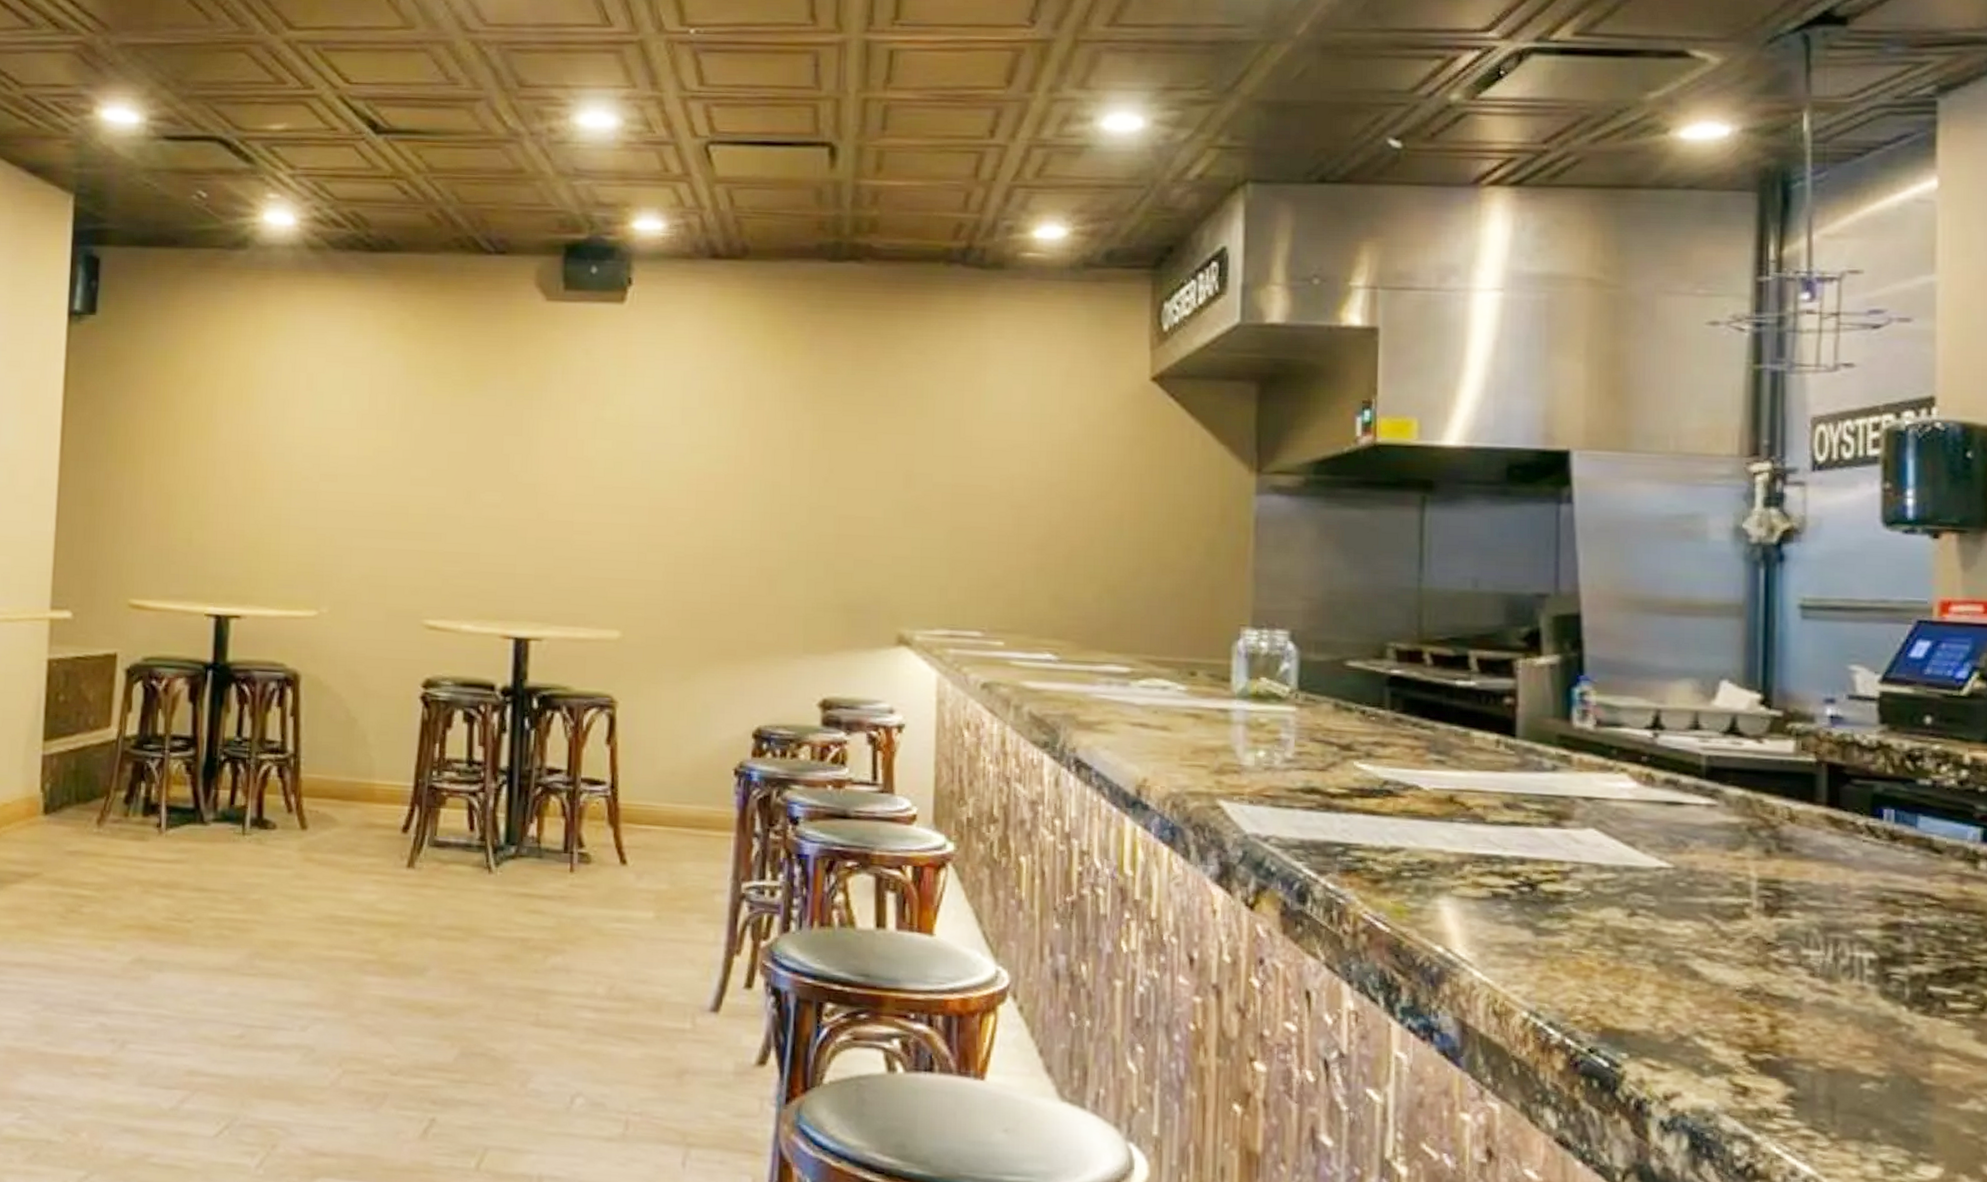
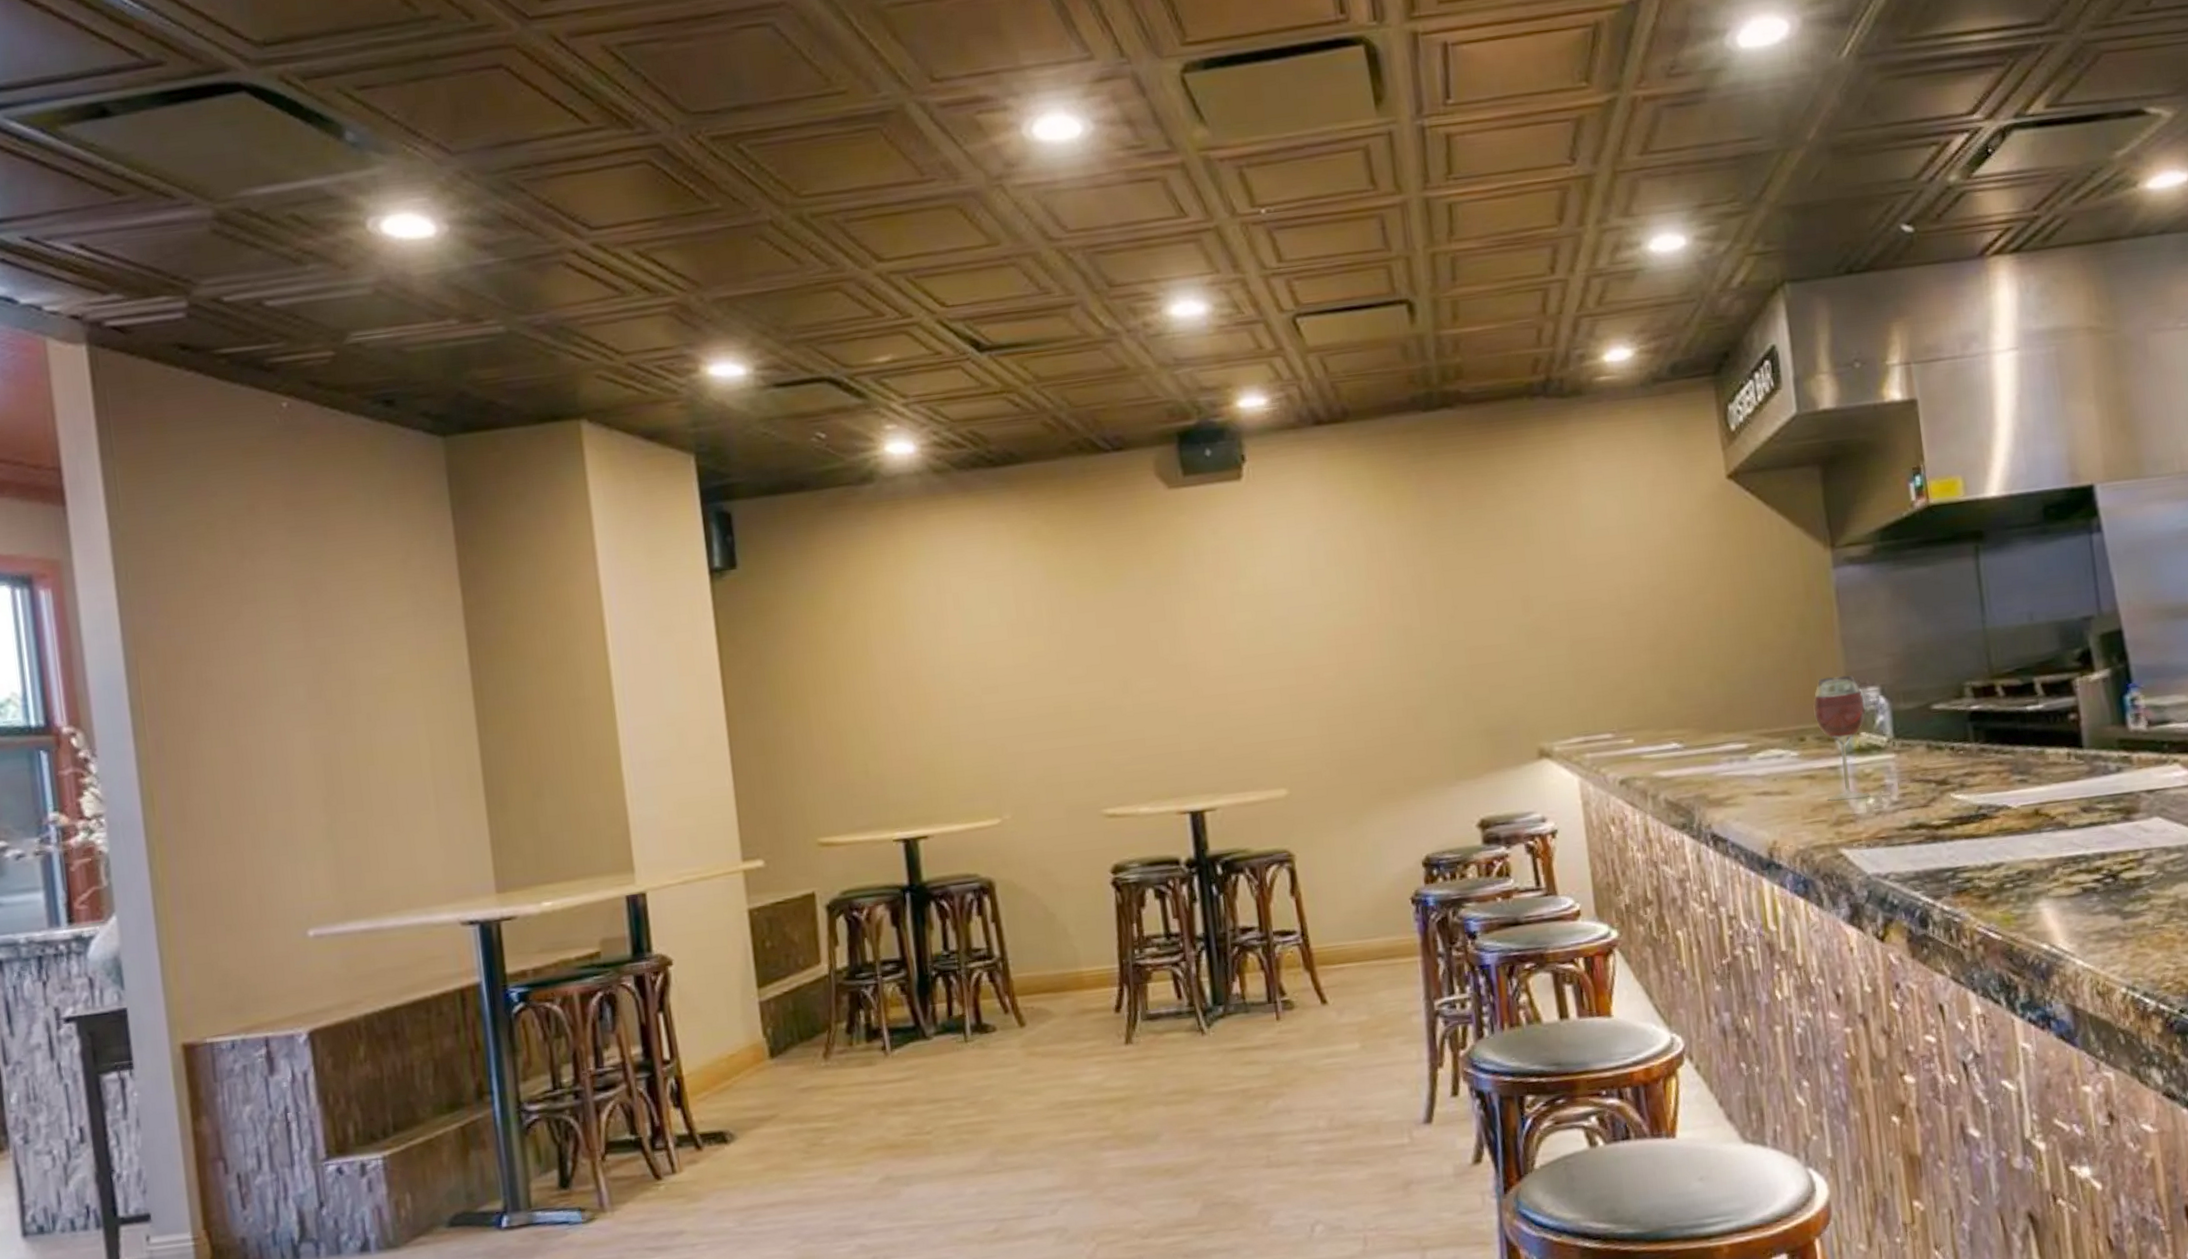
wineglass: none [1211,611,1270,750] -> present [1813,675,1870,801]

